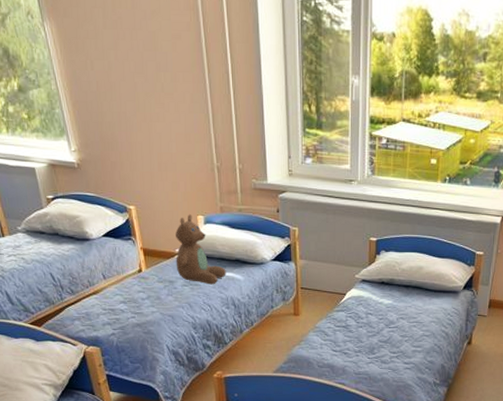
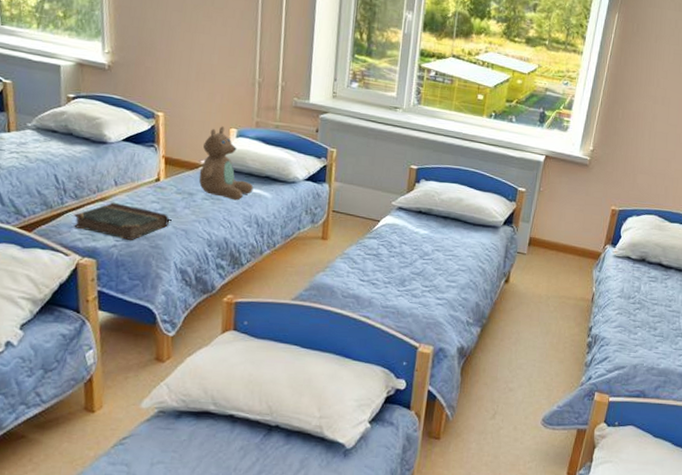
book: none [74,295,156,328] -> present [74,202,169,240]

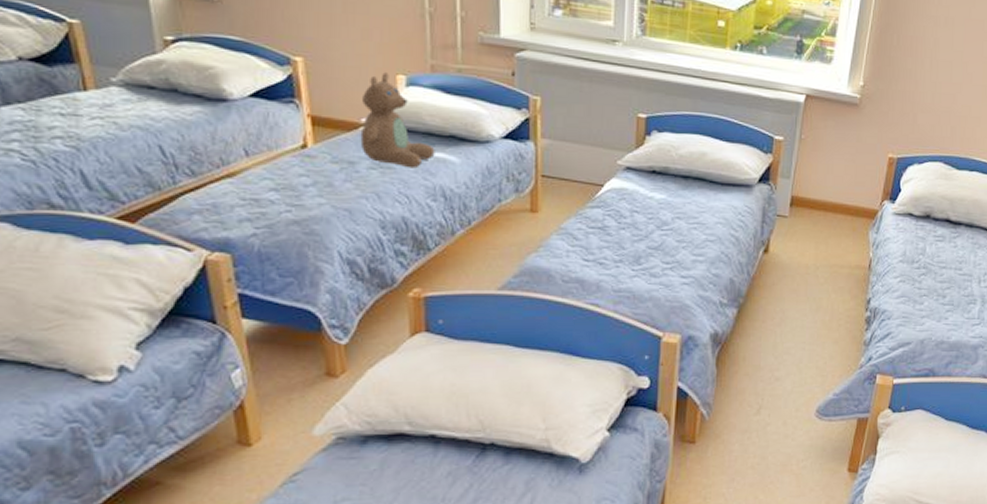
book: present [74,202,169,240] -> none [193,178,325,226]

